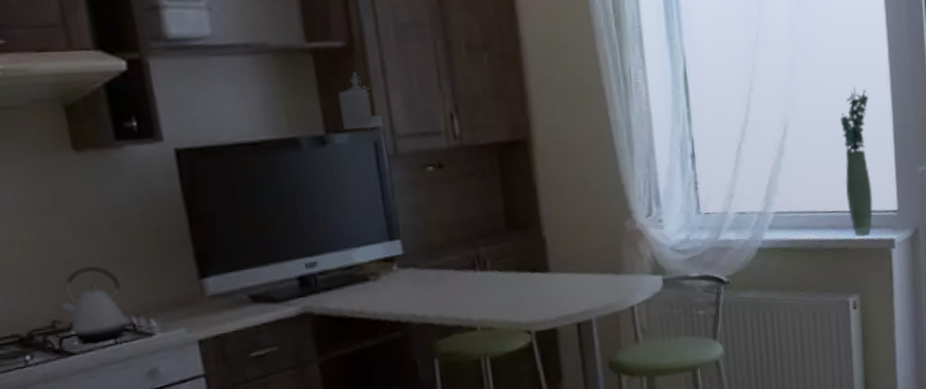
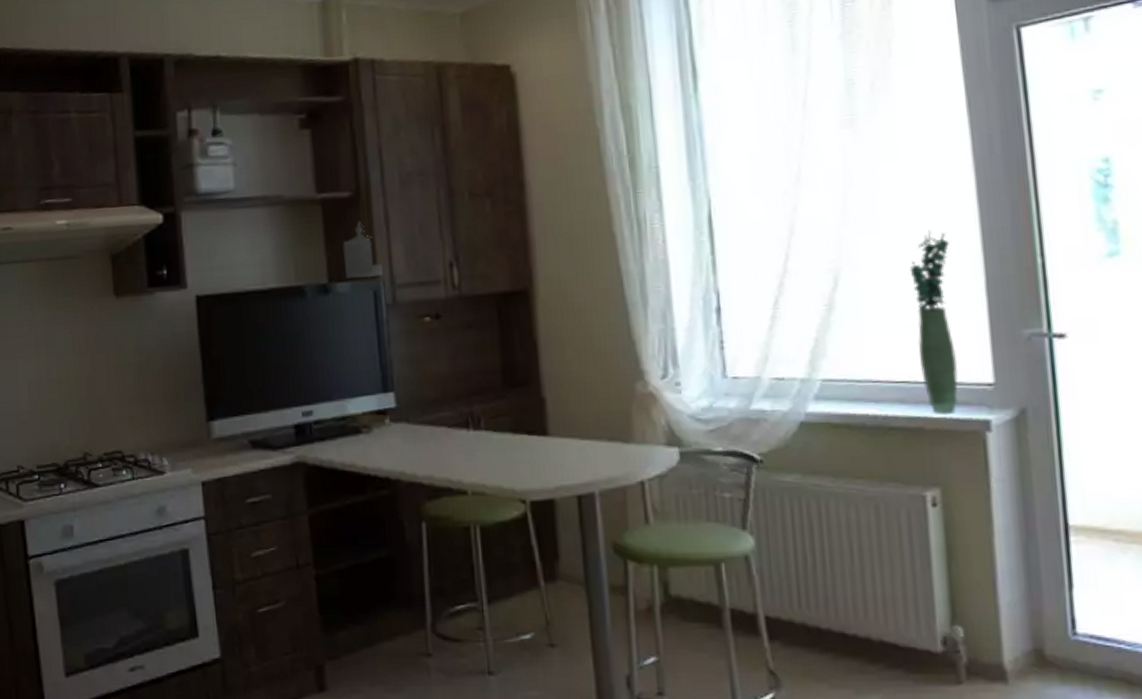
kettle: present [60,266,131,343] -> none [91,403,147,476]

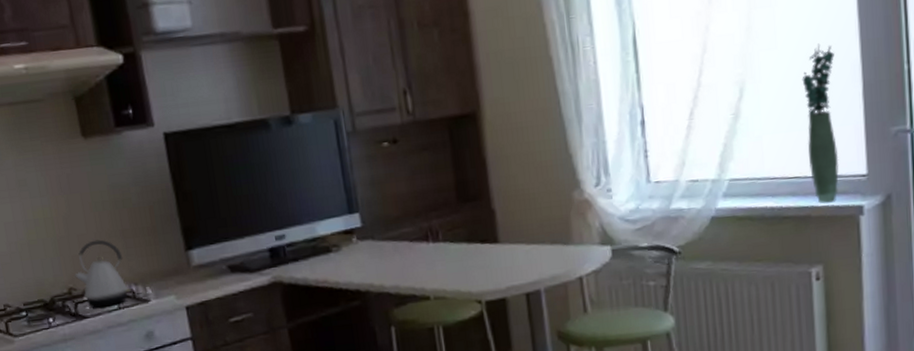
kettle: none [91,403,147,476] -> present [75,239,131,308]
decorative jar: present [342,221,383,278] -> none [301,54,342,109]

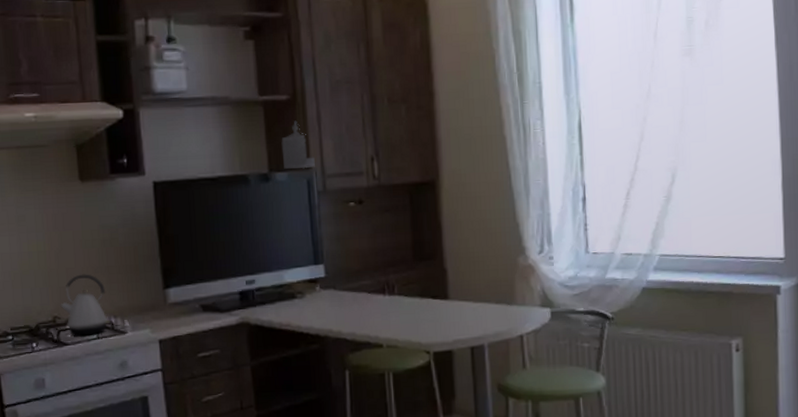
decorative jar: none [301,54,342,109] -> present [281,120,315,169]
vase: present [802,43,839,204] -> none [728,139,759,283]

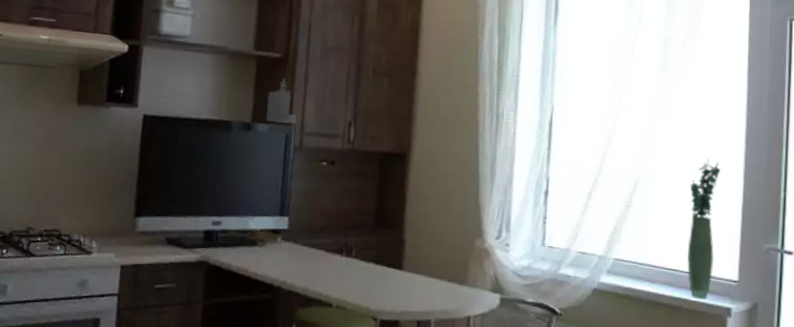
kettle: present [60,274,111,336] -> none [36,191,81,251]
vase: none [728,139,759,283] -> present [687,158,721,300]

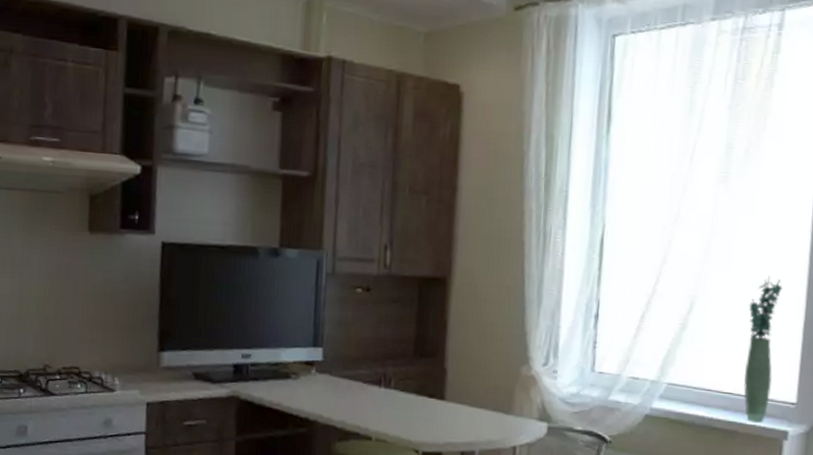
decorative jar: present [266,78,296,124] -> none [295,198,327,249]

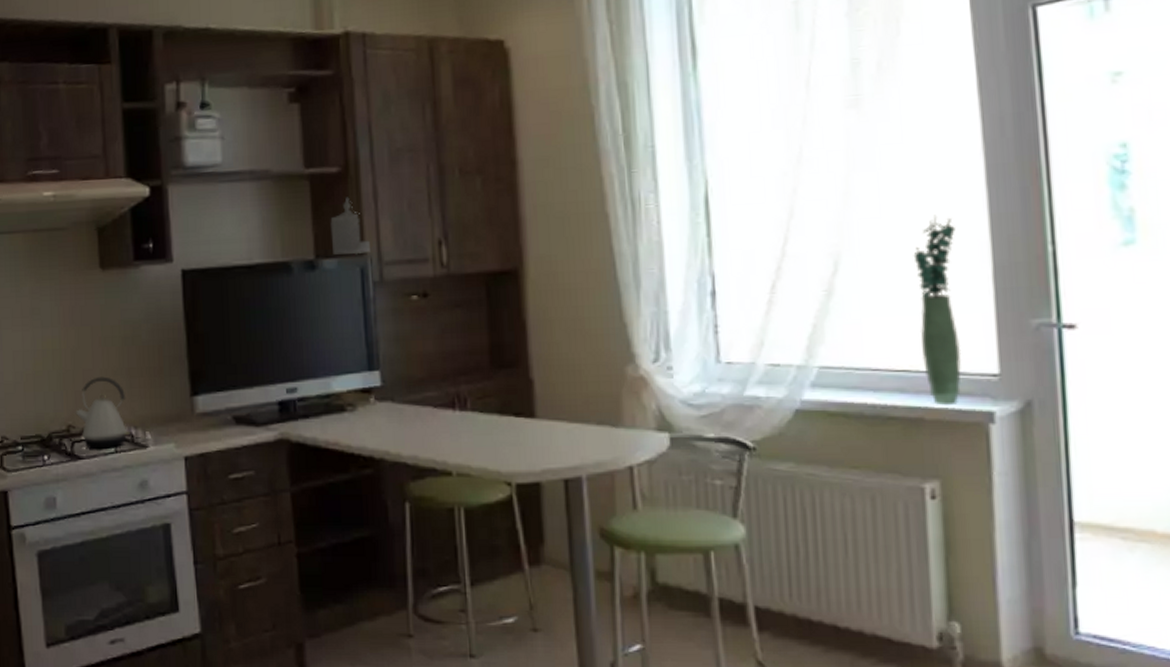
kettle: none [53,326,101,389] -> present [75,376,130,449]
decorative jar: none [295,198,327,249] -> present [330,197,370,255]

